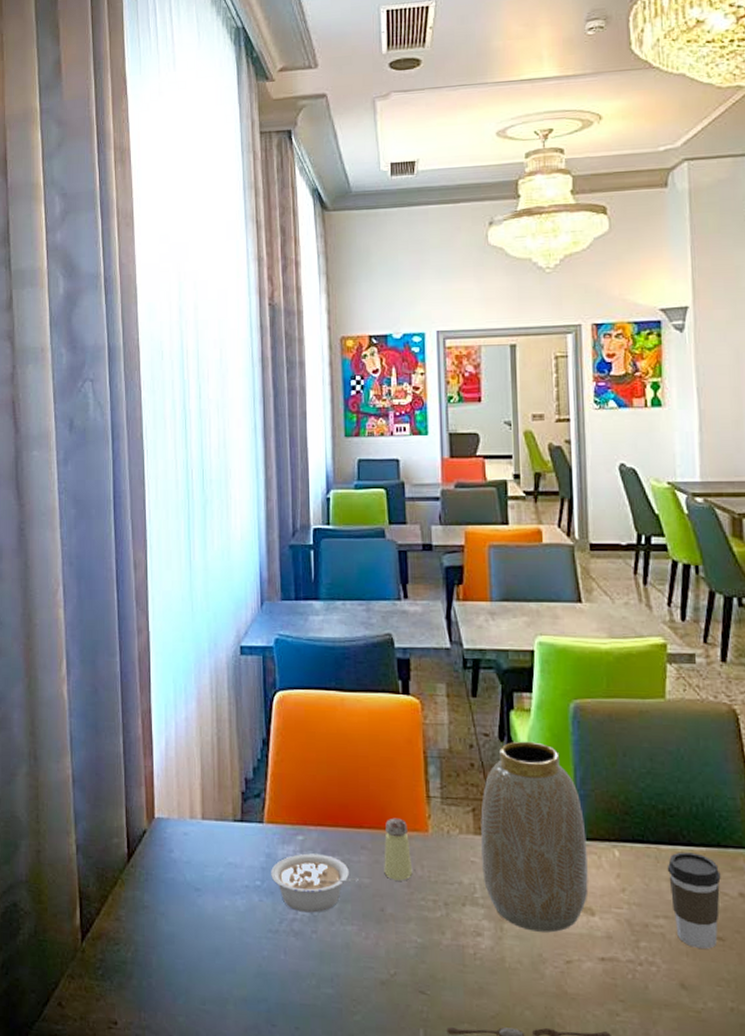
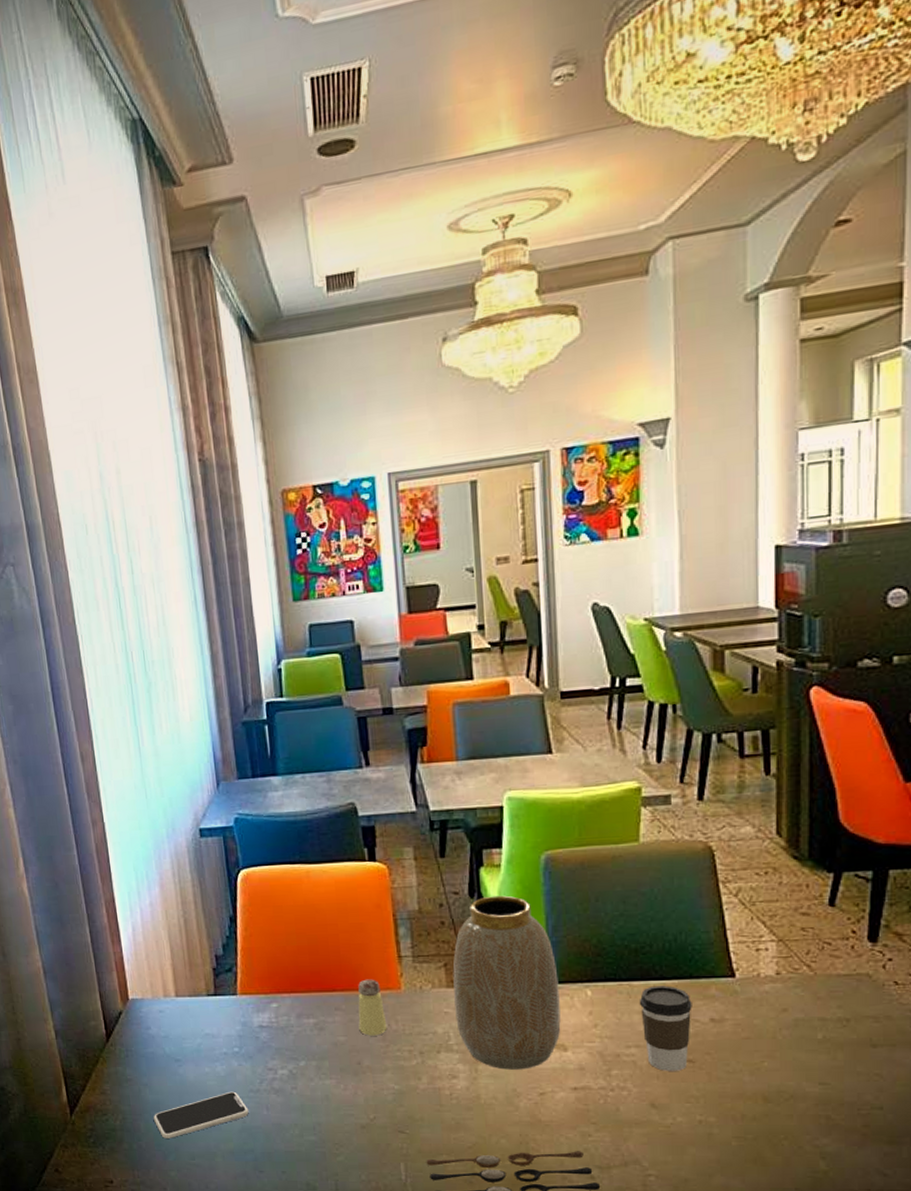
smartphone: none [166,929,266,978] -> present [153,1091,249,1138]
legume: present [271,853,360,913] -> none [248,1018,336,1072]

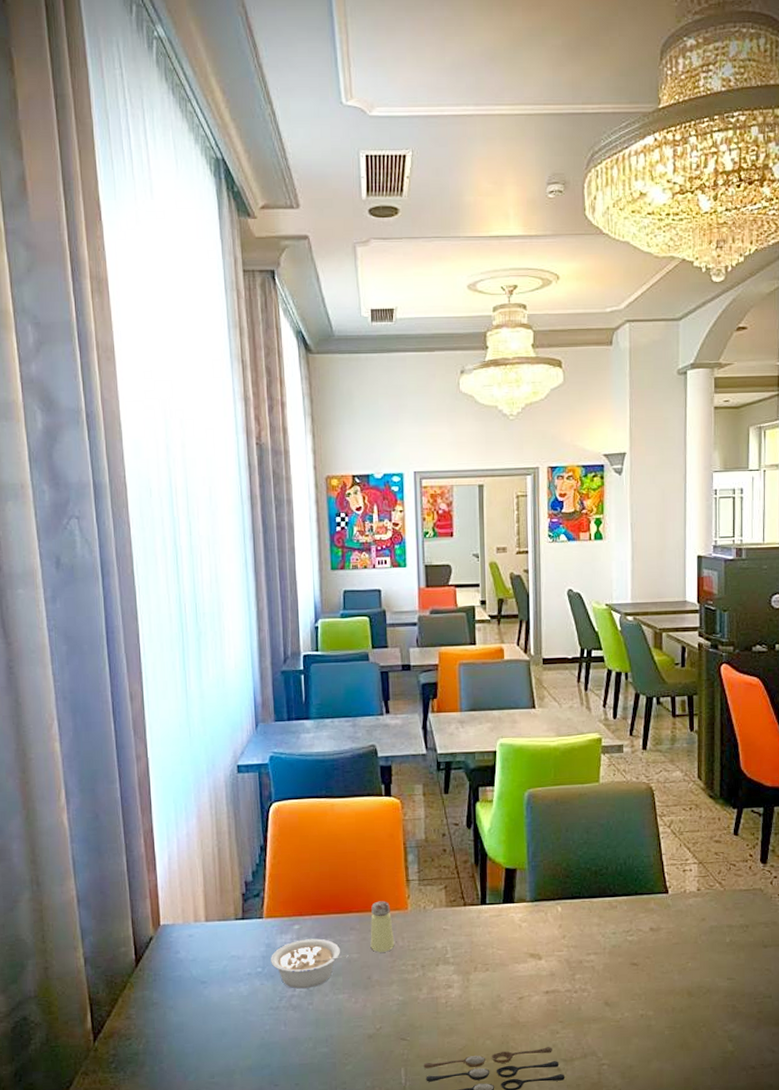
smartphone: present [153,1091,249,1138] -> none [176,1009,268,1059]
legume: none [248,1018,336,1072] -> present [271,938,350,989]
vase: present [453,895,561,1070] -> none [451,826,537,978]
coffee cup: present [639,986,692,1071] -> none [597,901,637,974]

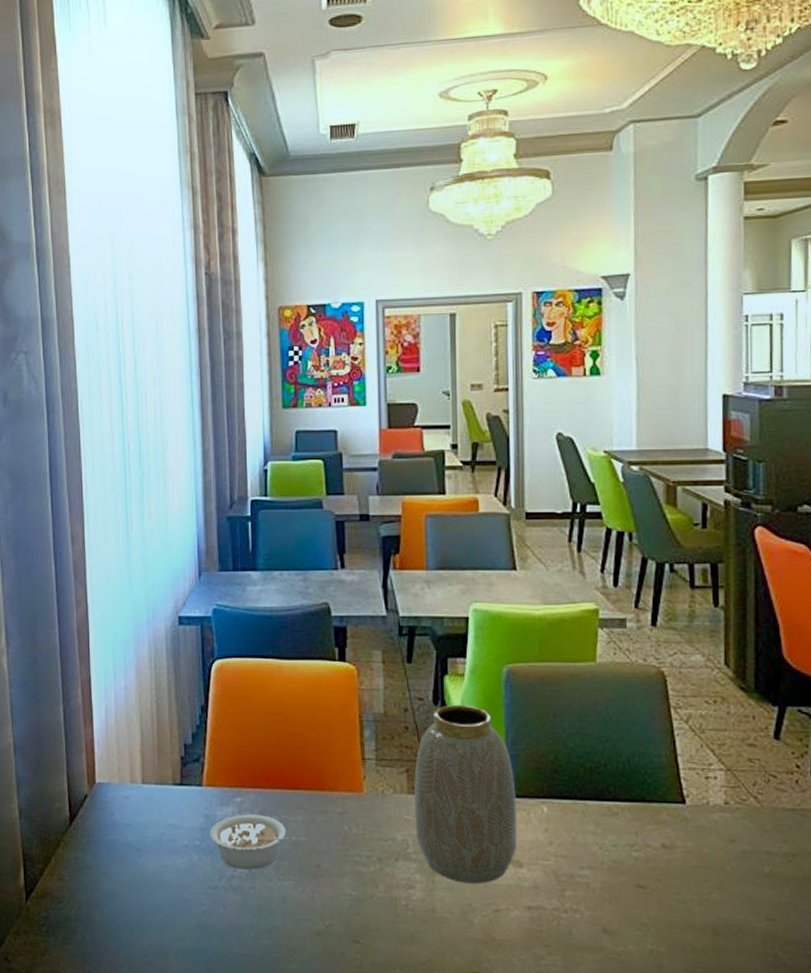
saltshaker: present [370,901,395,953] -> none [320,779,348,839]
vase: none [451,826,537,978] -> present [414,704,517,884]

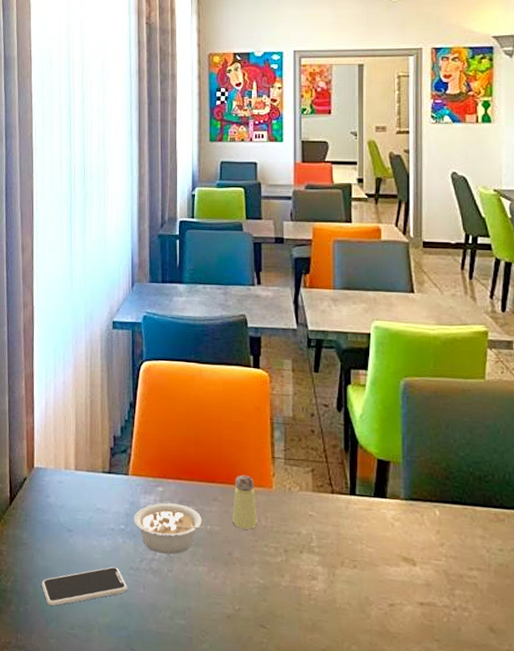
smartphone: none [109,886,205,933] -> present [41,566,127,606]
saltshaker: none [320,779,348,839] -> present [232,474,258,530]
vase: present [414,704,517,884] -> none [319,412,411,579]

